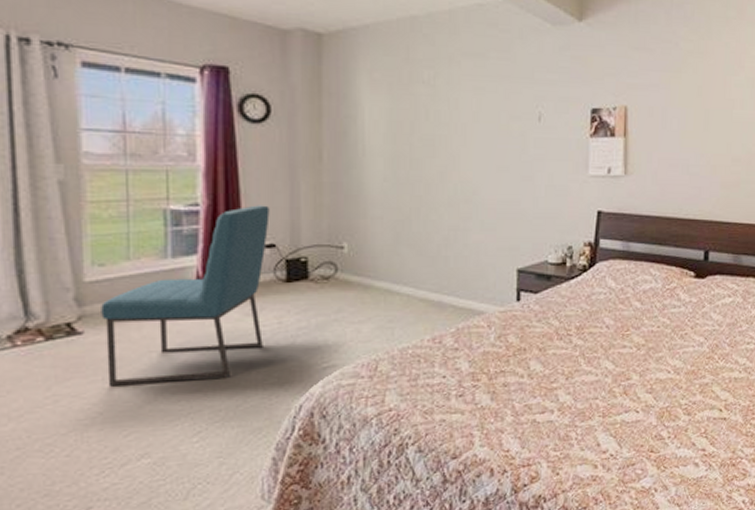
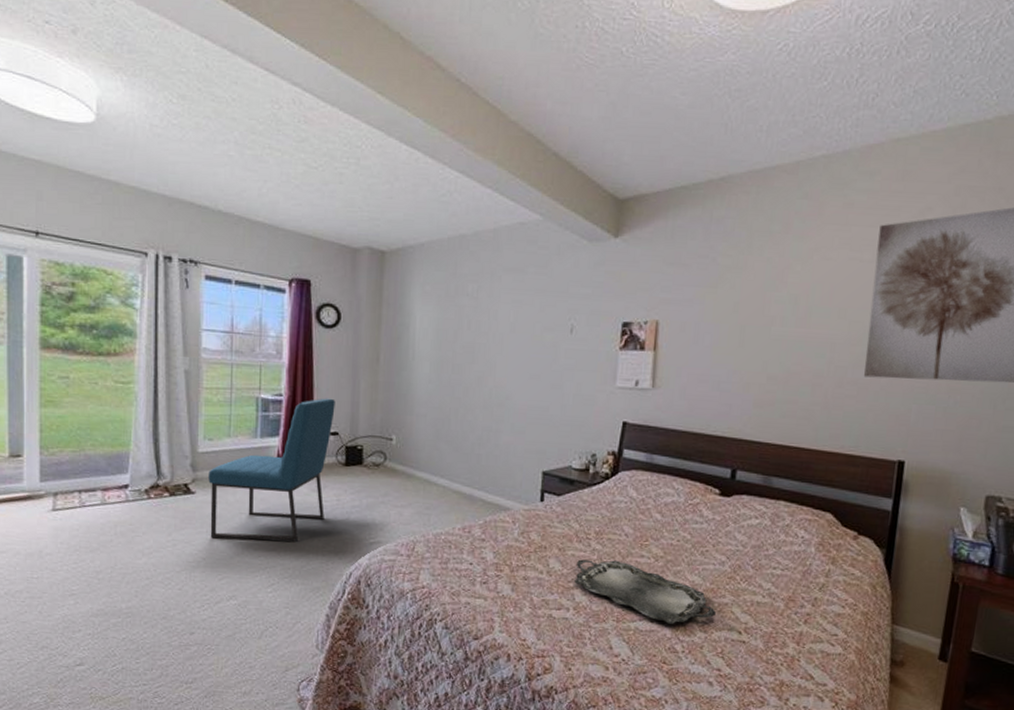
serving tray: none [557,354,697,412] -> present [574,559,716,624]

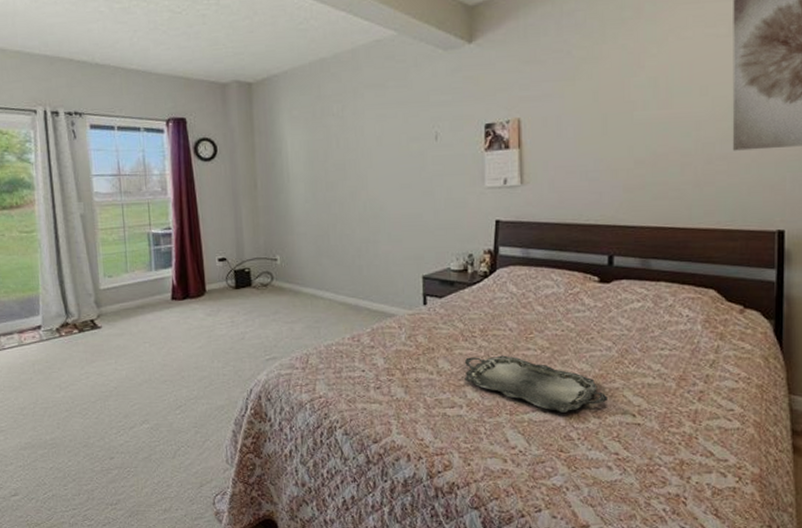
chair: present [208,398,335,542] -> none [111,227,221,368]

